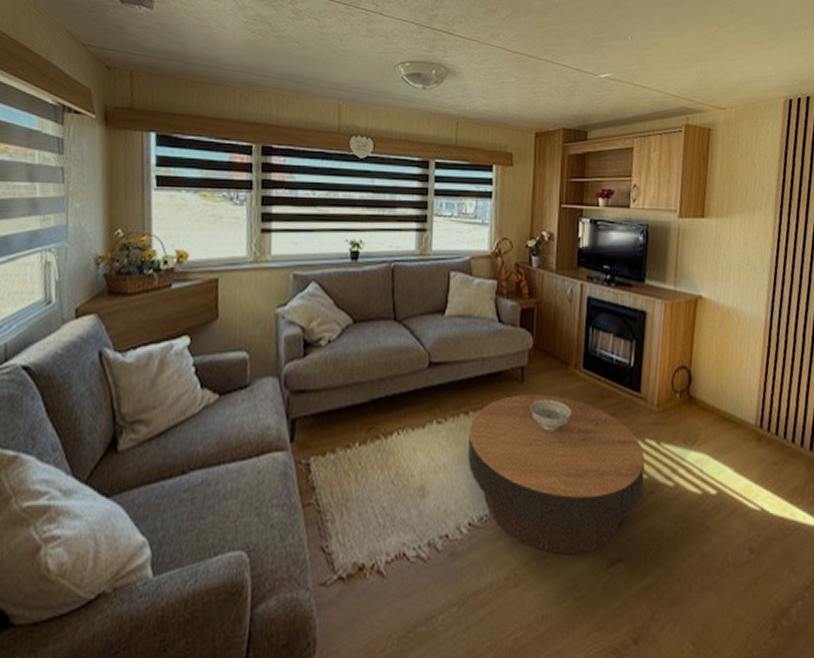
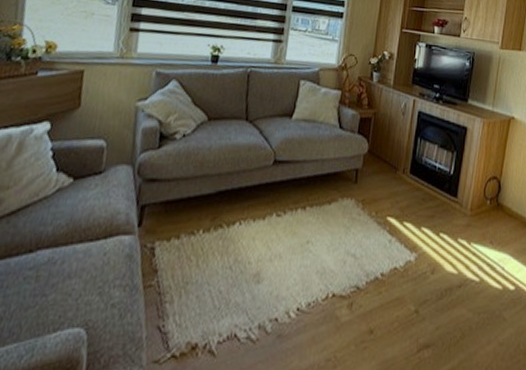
coffee table: present [468,394,645,554] -> none [301,193,457,339]
decorative bowl: present [530,399,571,431] -> none [361,199,397,228]

